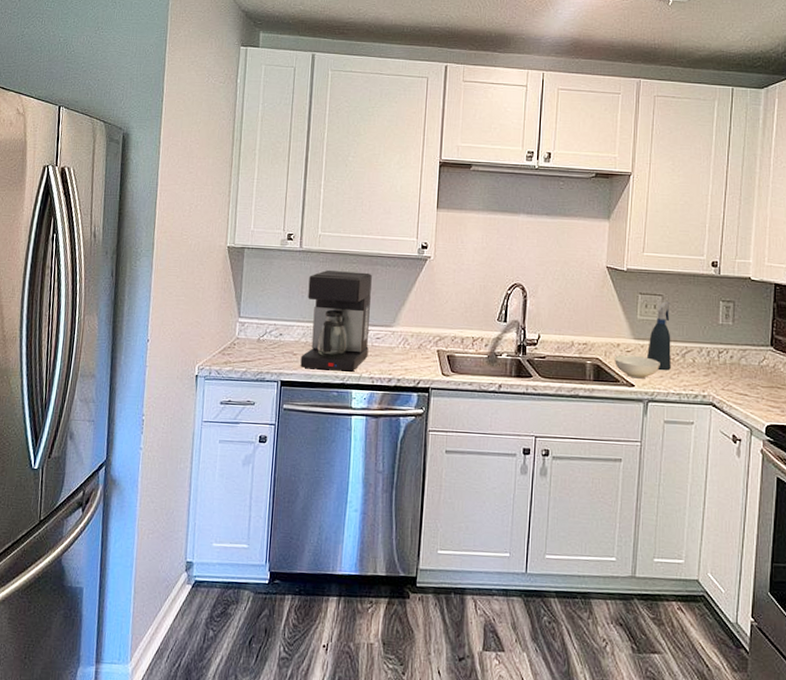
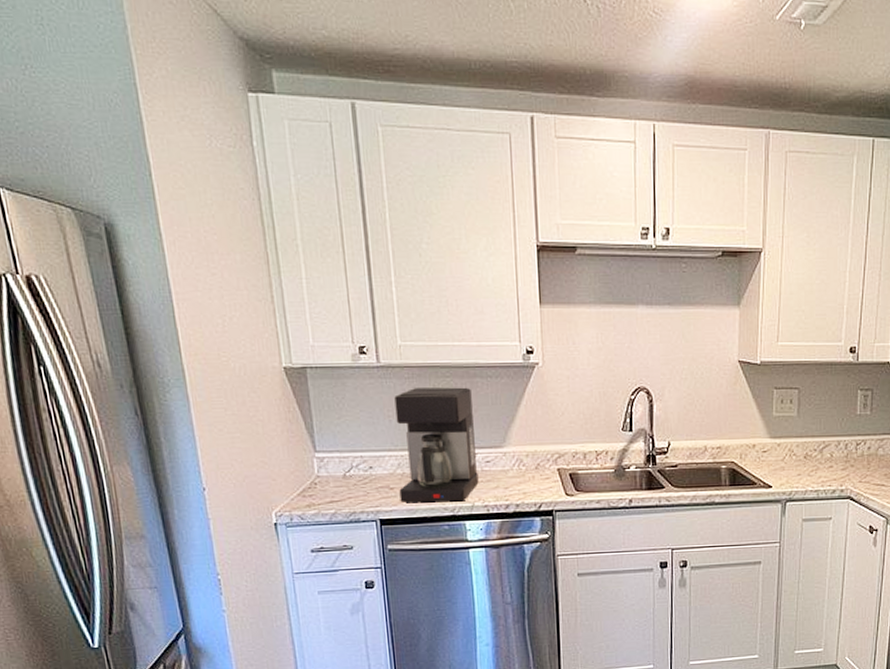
bowl: present [615,354,660,379] -> none [751,455,798,479]
spray bottle: present [646,301,671,370] -> none [783,394,808,468]

